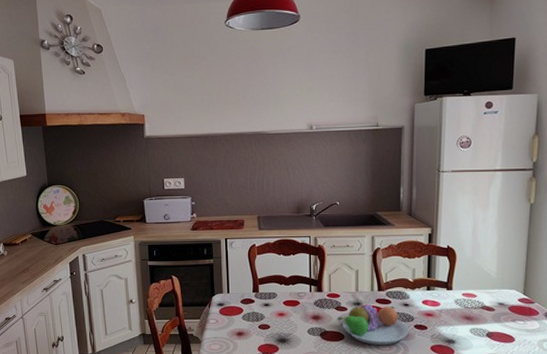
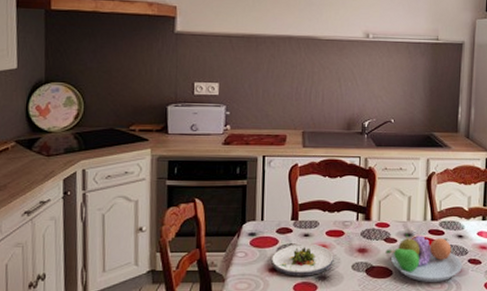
salad plate: none [238,313,291,339] -> present [272,245,334,276]

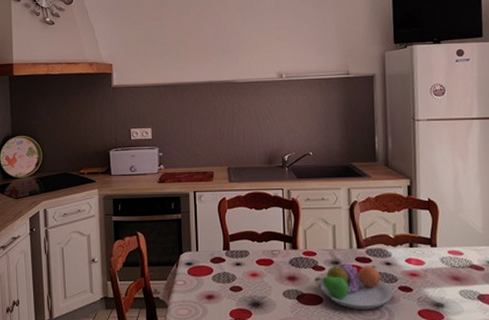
salad plate: present [272,245,334,276] -> none [208,273,265,303]

